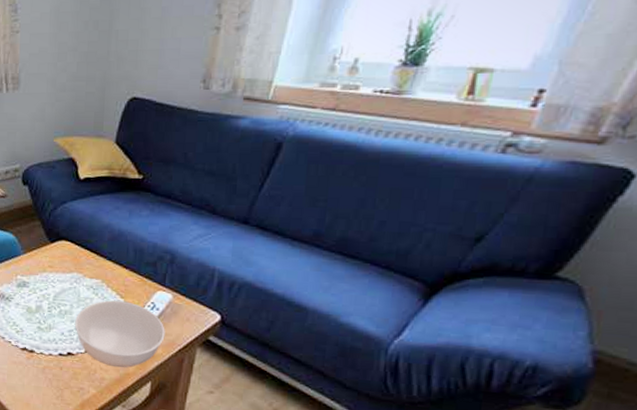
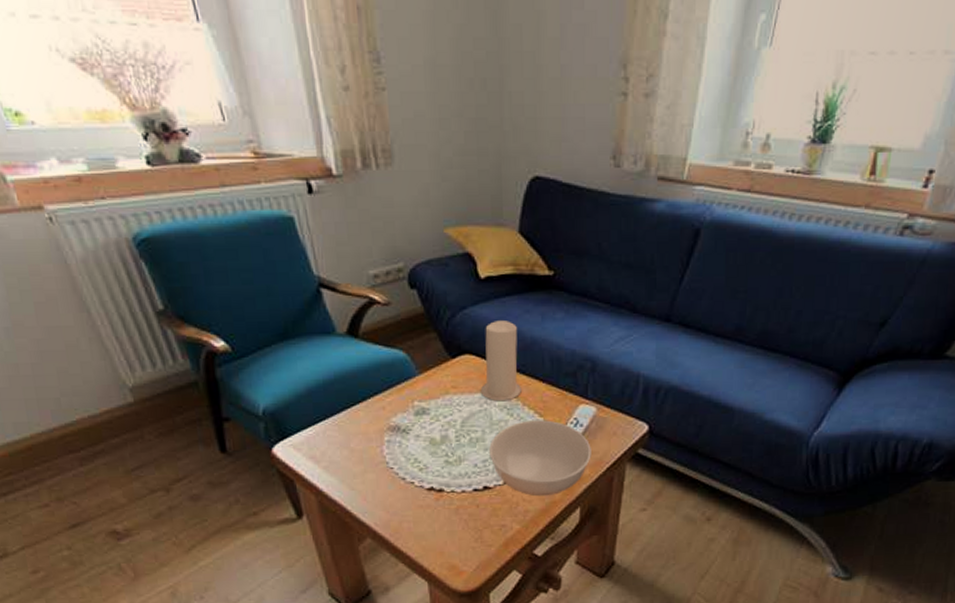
candle: none [73,214,107,282] -> present [481,321,521,402]

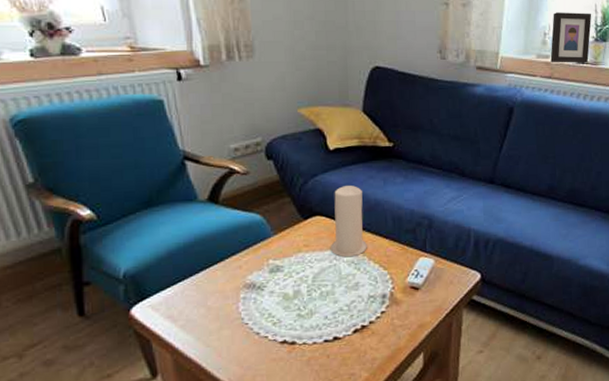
bowl: present [489,420,591,497] -> none [338,272,432,344]
picture frame: none [751,104,811,172] -> present [550,12,592,63]

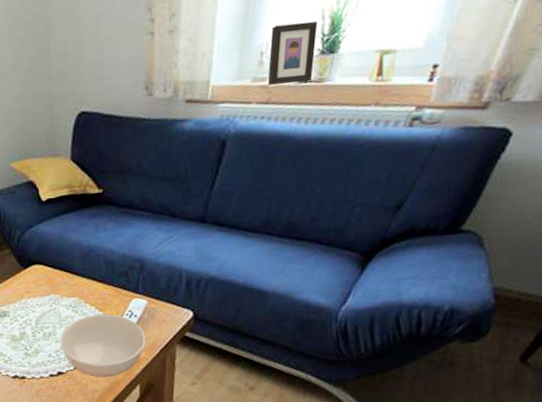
candle: present [331,186,367,258] -> none [49,234,83,302]
bowl: none [338,272,432,344] -> present [60,314,146,378]

